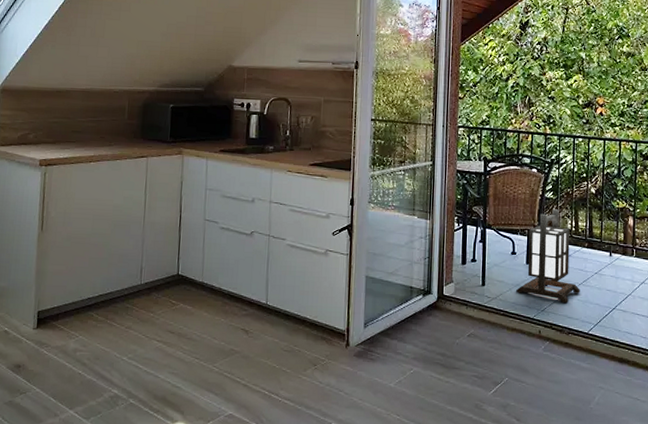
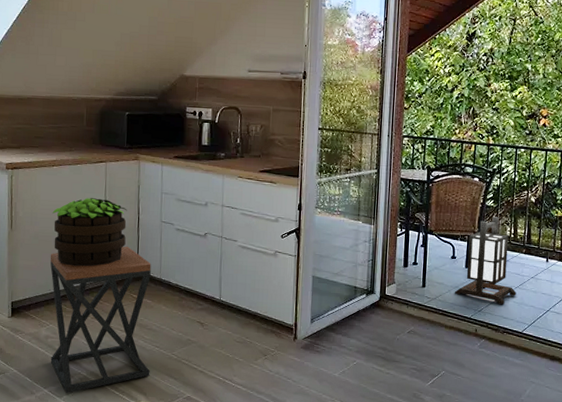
stool: none [78,247,193,414] -> present [50,246,151,393]
potted plant: none [87,195,169,271] -> present [52,198,127,267]

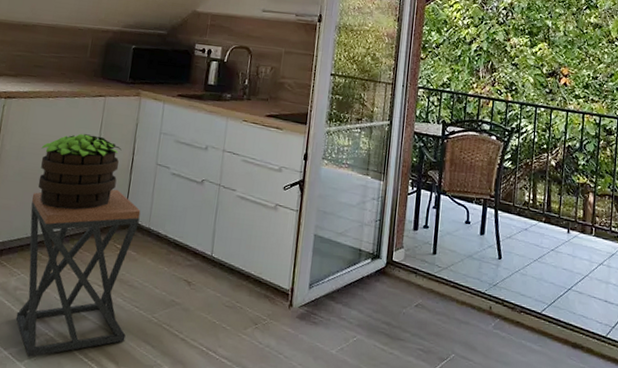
lantern: present [455,217,516,304] -> none [468,179,535,279]

